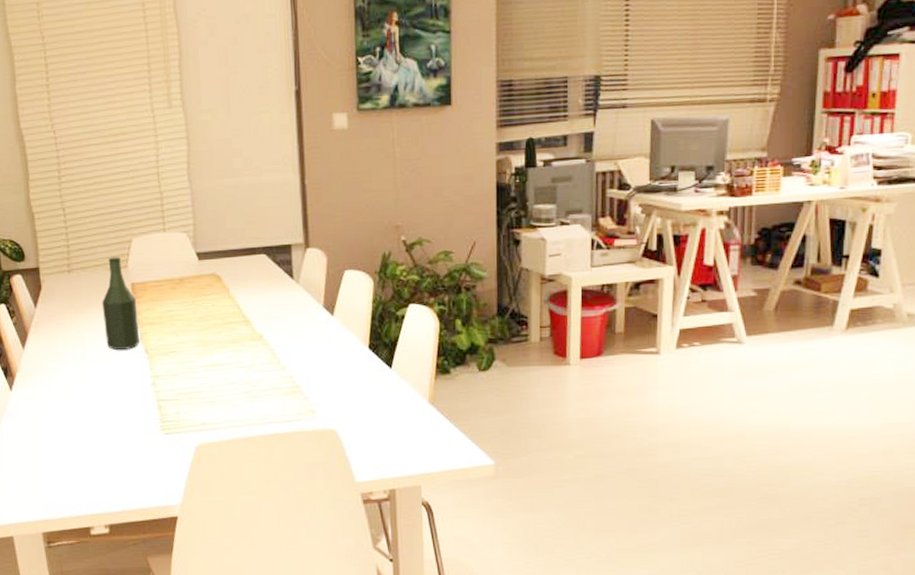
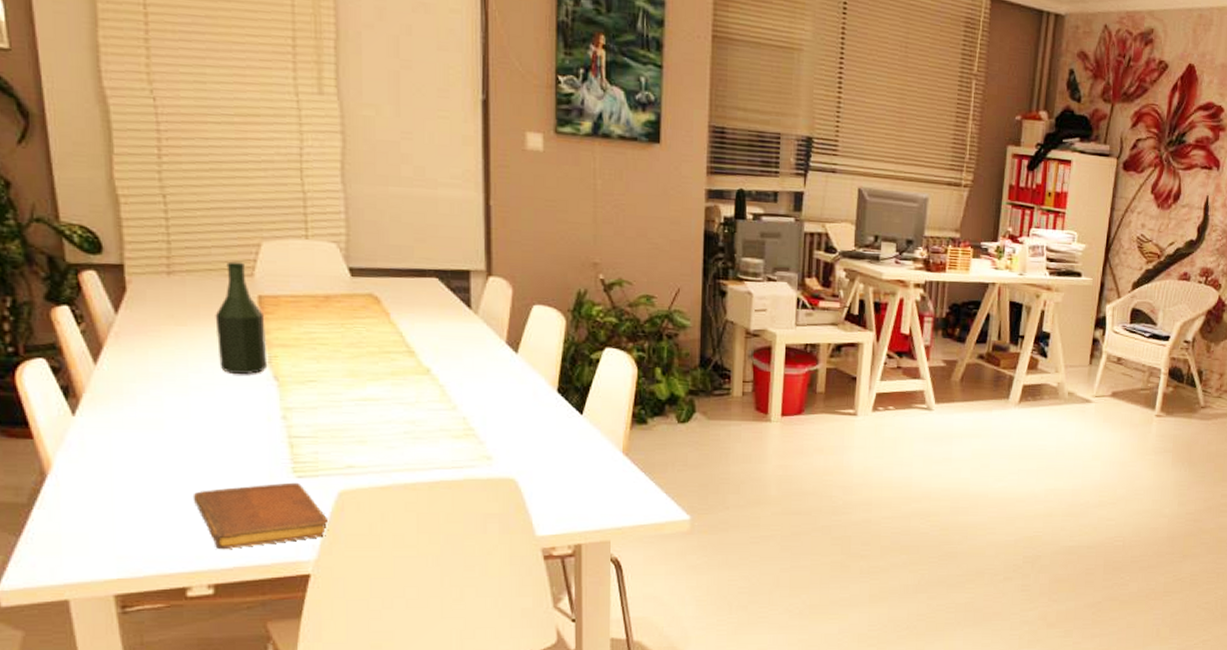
notebook: none [92,438,190,496] -> present [193,482,329,550]

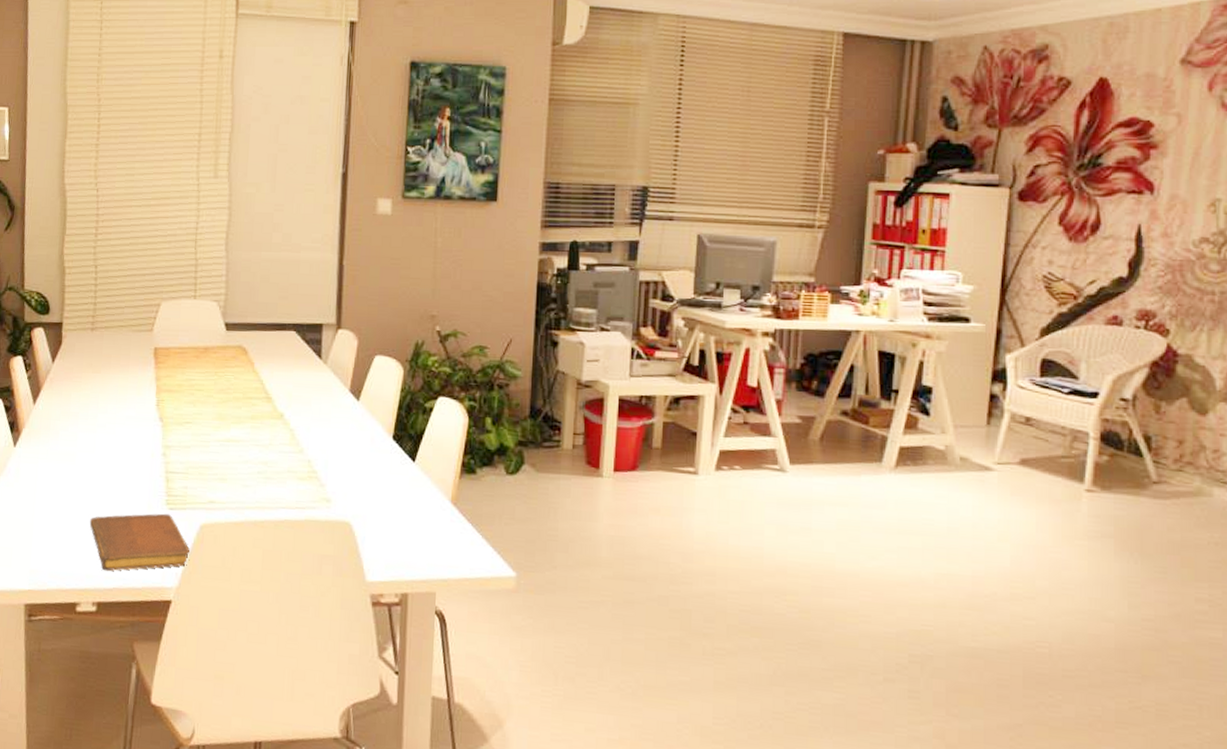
bottle: present [215,261,268,374] -> none [121,319,157,415]

